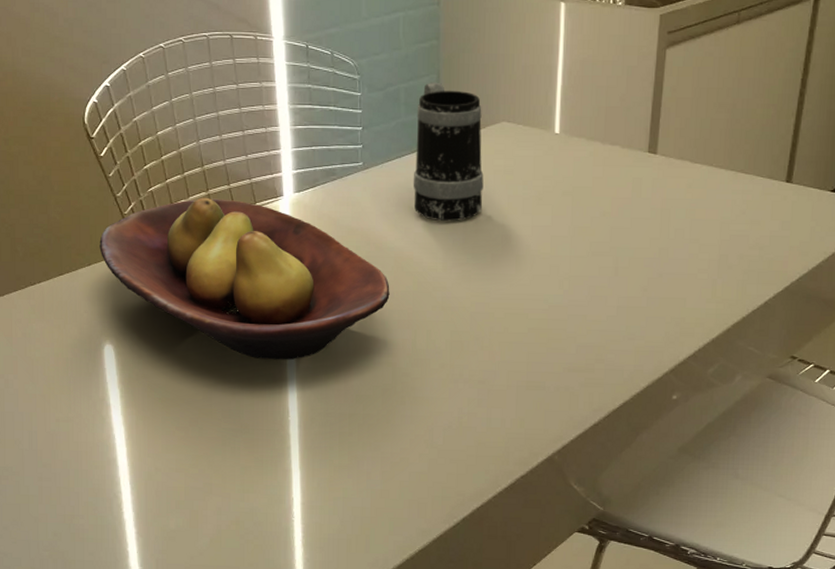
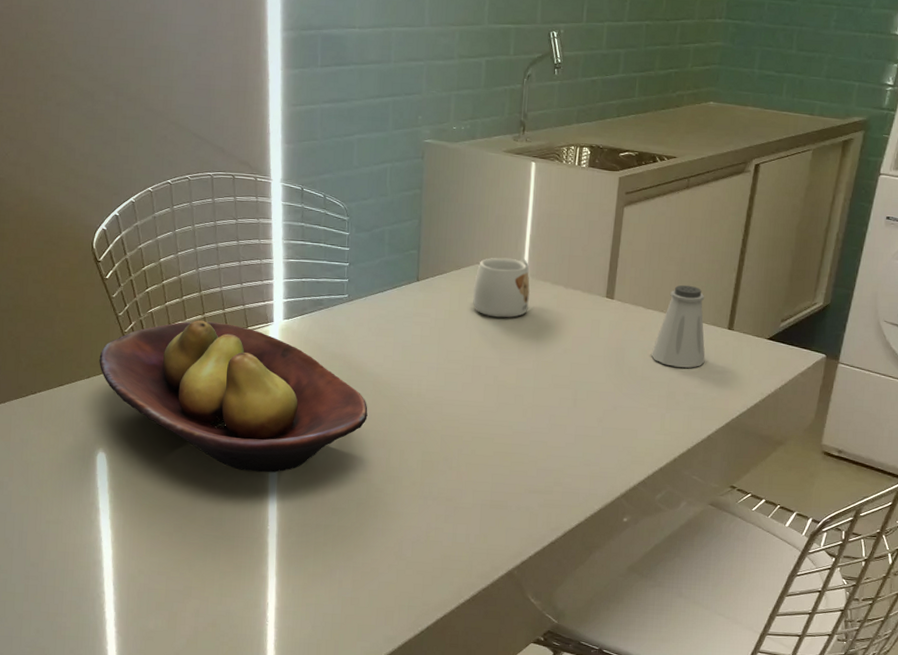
mug: present [413,82,484,222] -> none [393,226,458,352]
mug: none [500,113,563,180] -> present [473,257,530,318]
saltshaker: none [699,134,761,227] -> present [651,284,705,368]

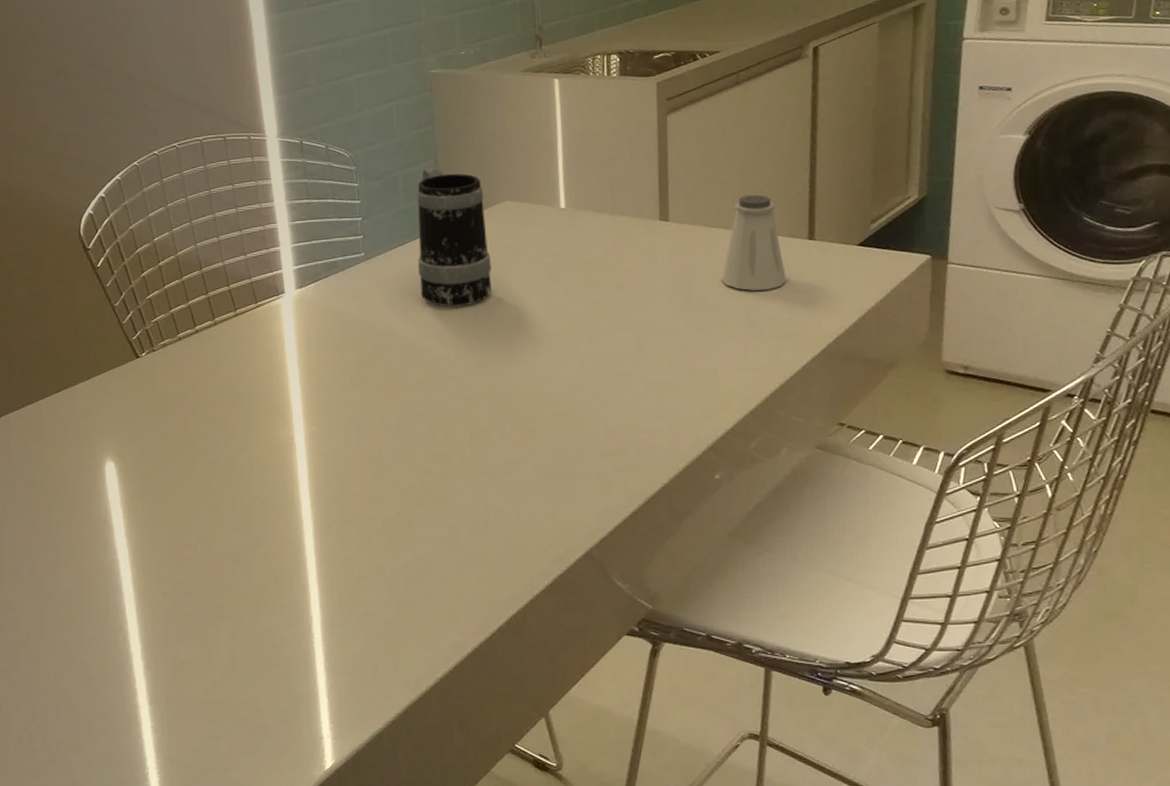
fruit bowl: present [99,320,368,473] -> none [98,300,402,466]
mug: none [393,226,458,352] -> present [416,167,492,307]
mug: present [473,257,530,318] -> none [505,188,571,258]

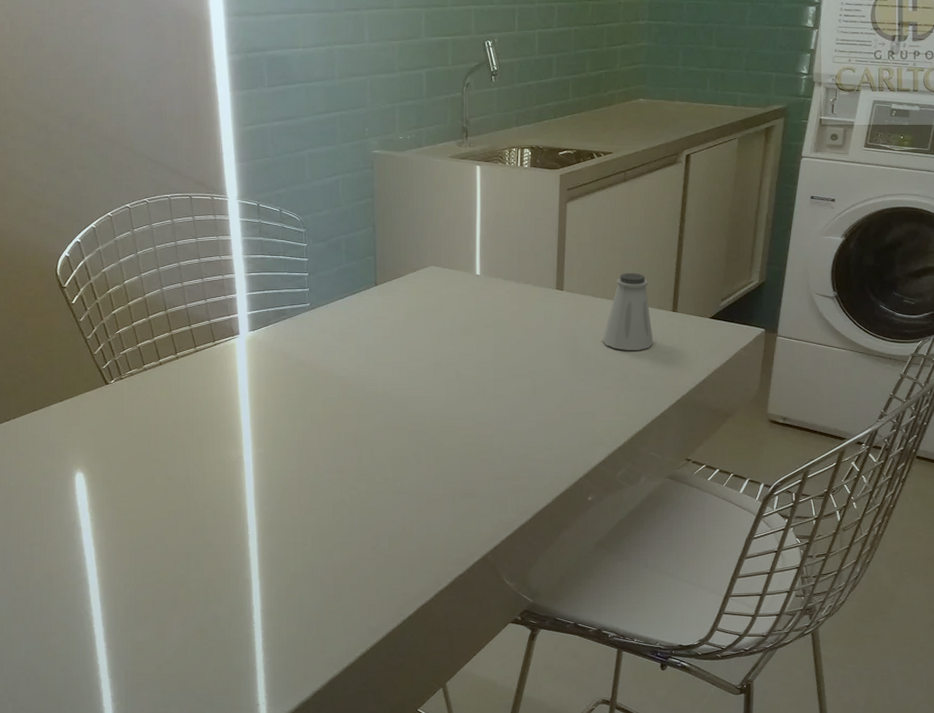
mug: present [416,167,492,307] -> none [354,233,417,353]

